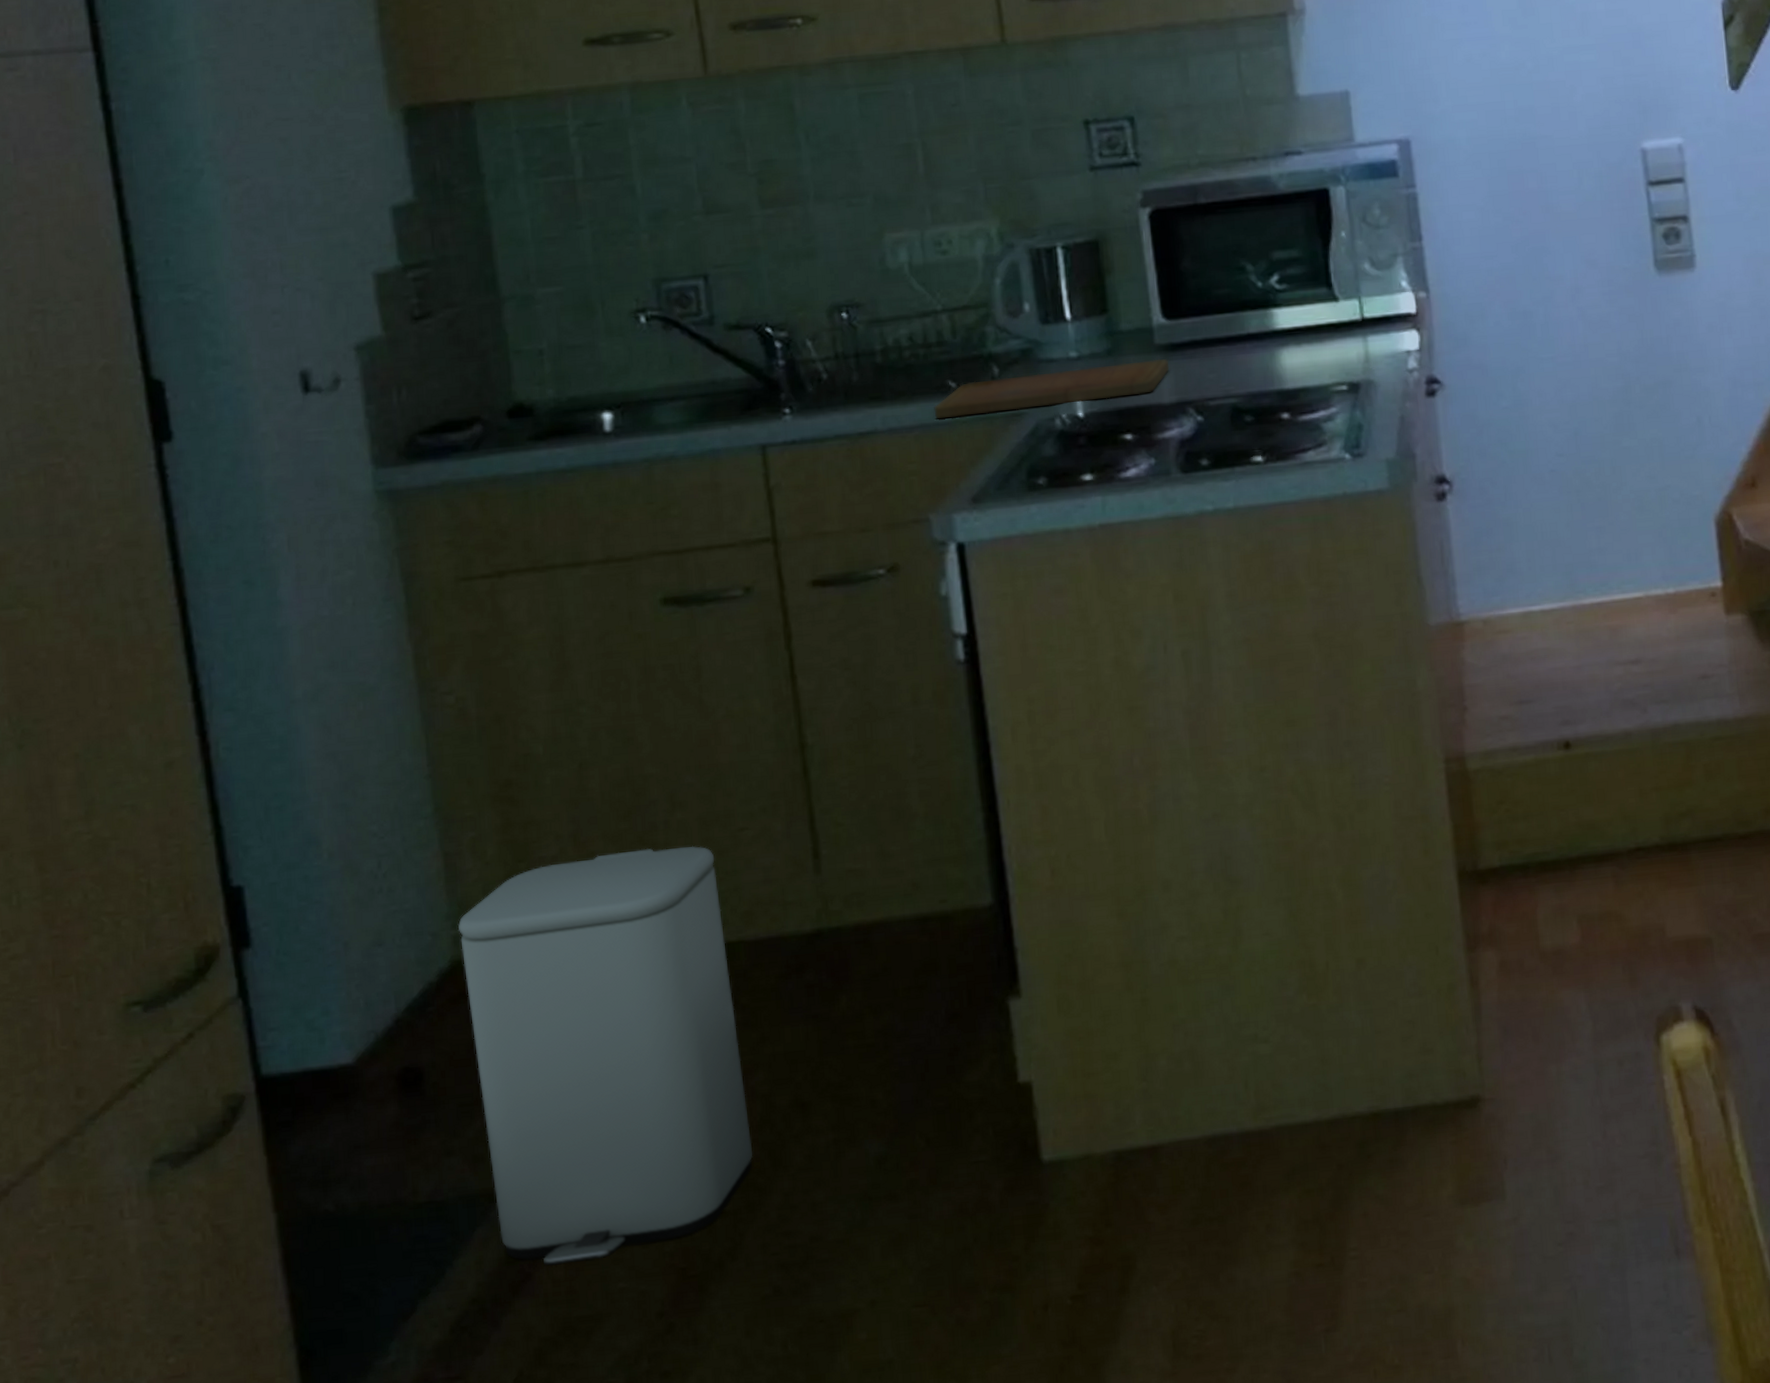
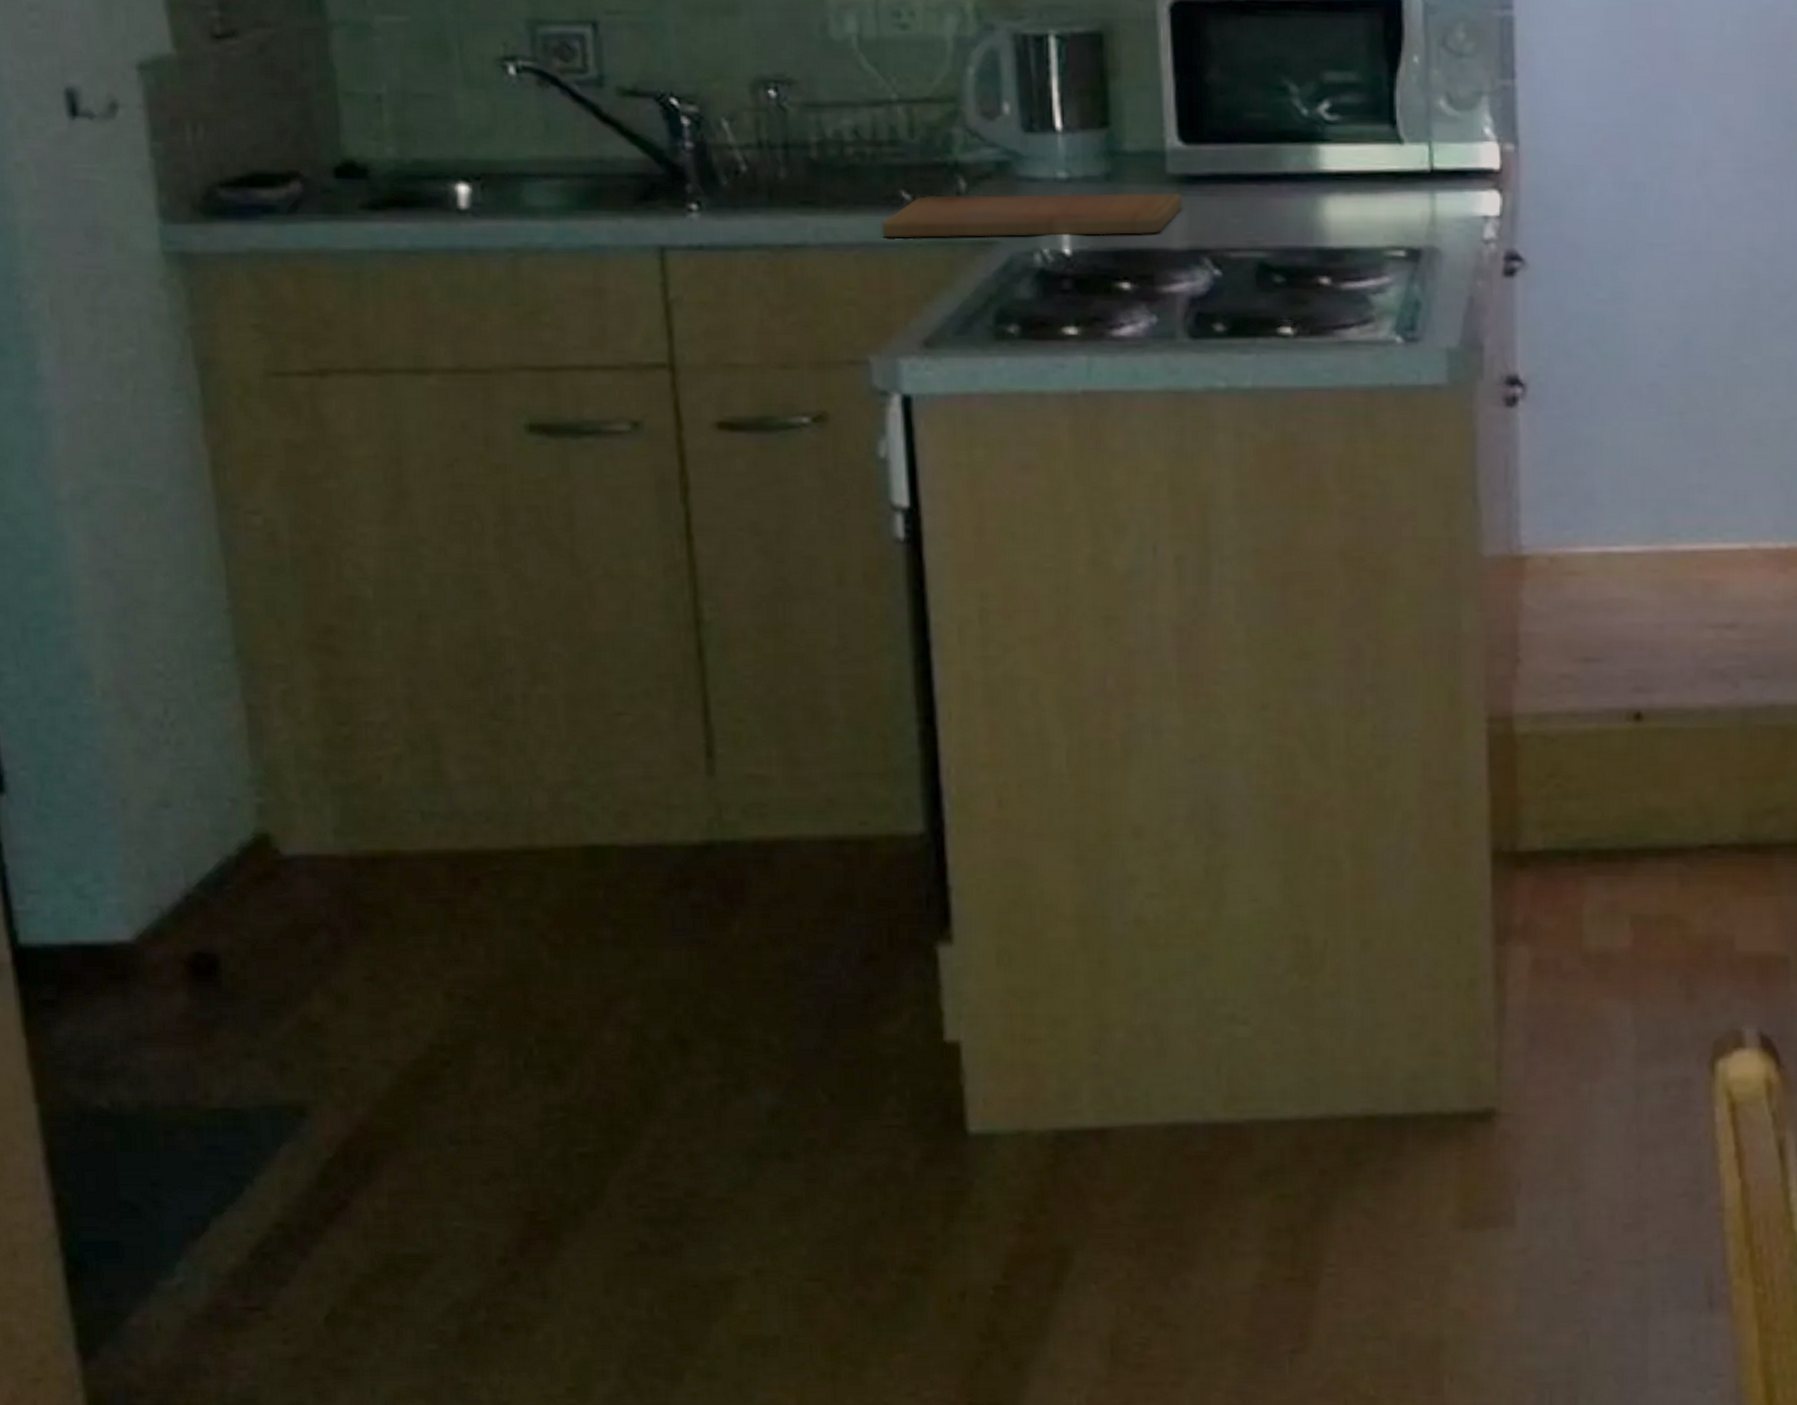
pedal bin: present [458,845,753,1267] -> none [264,725,620,1196]

